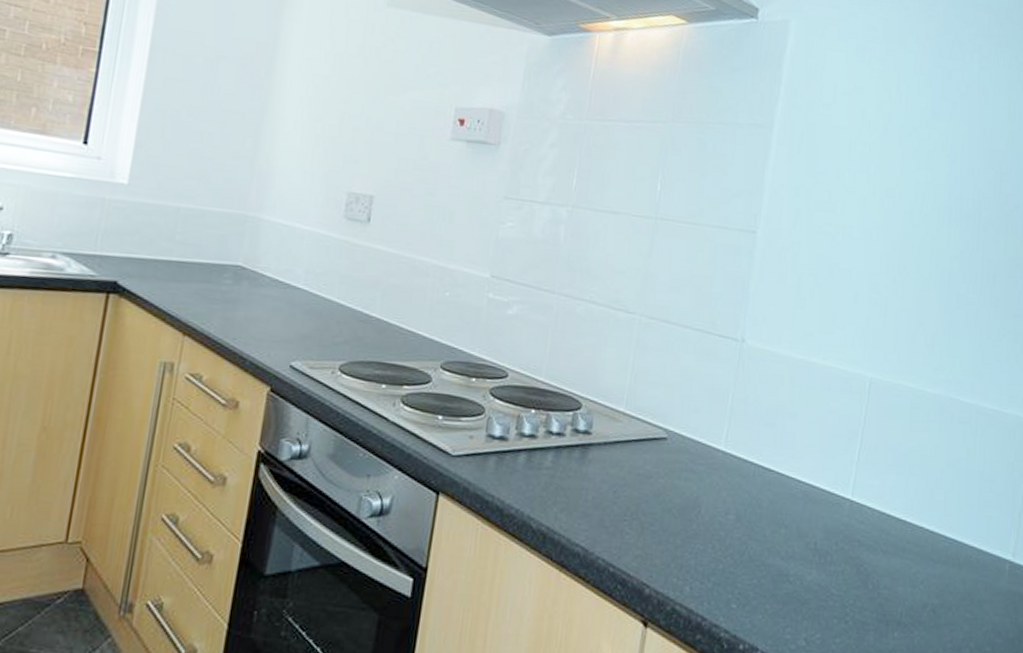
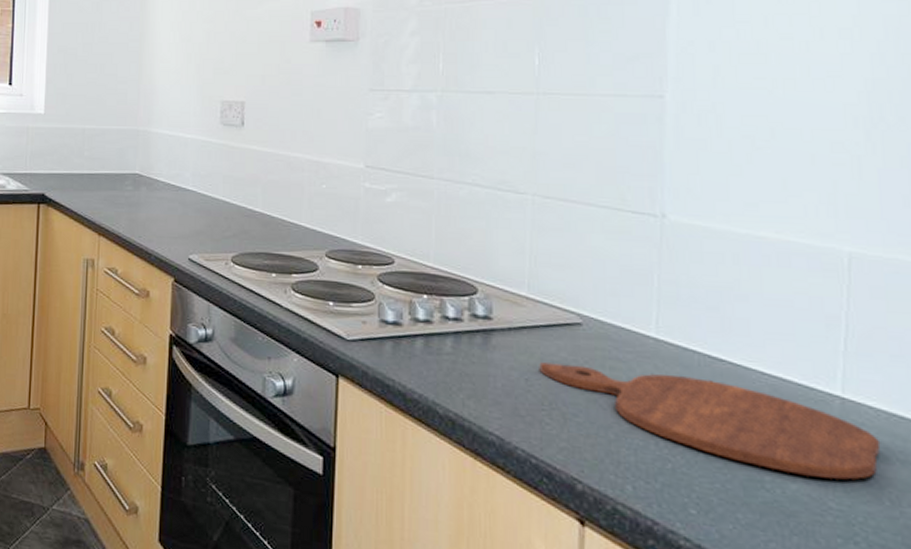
cutting board: none [626,475,872,569] -> present [539,362,881,480]

